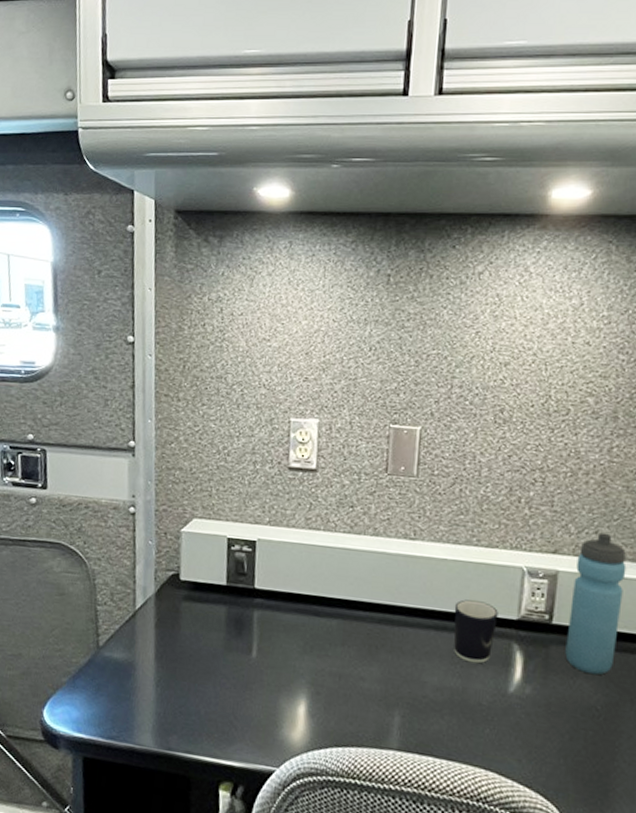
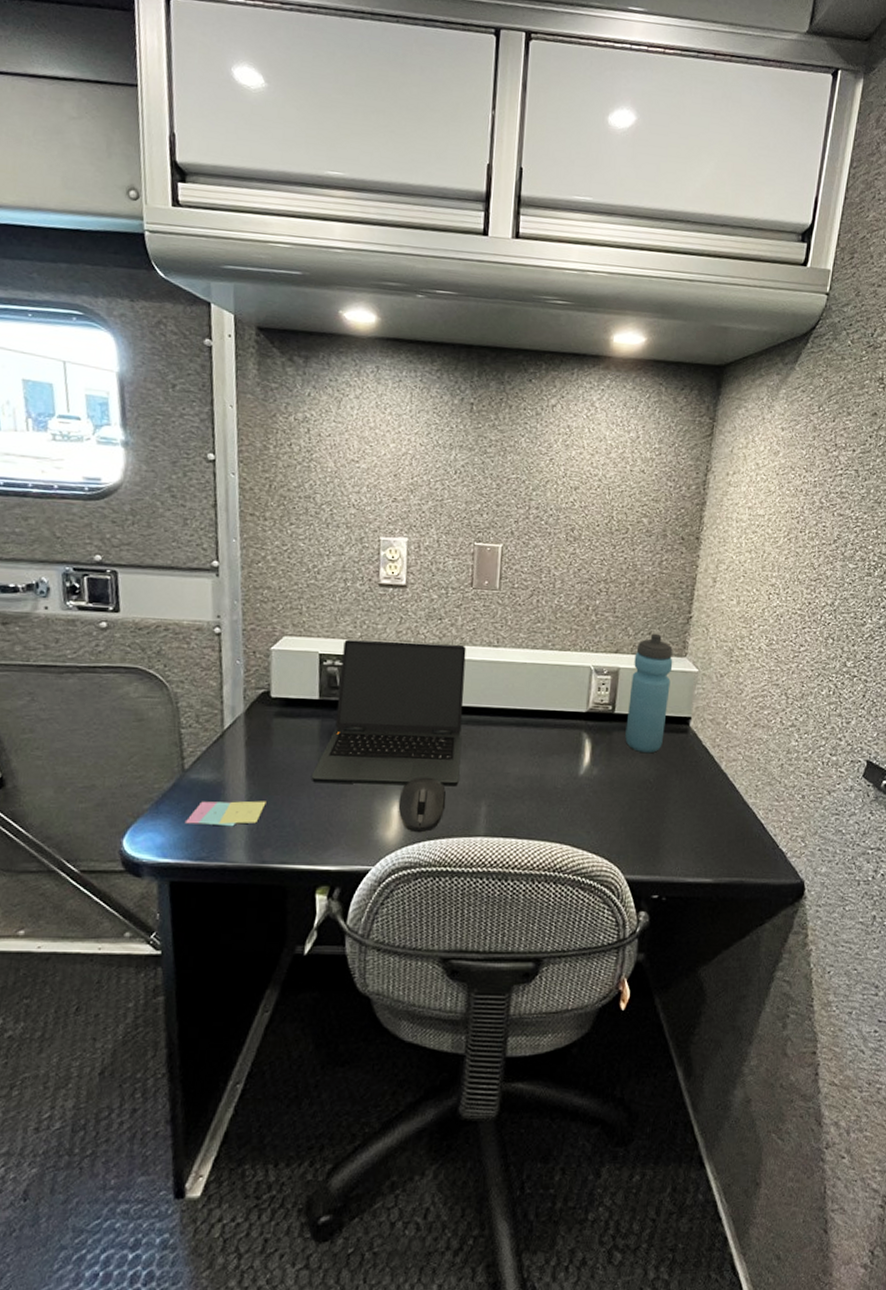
sticky notes: none [98,680,174,709] -> present [184,800,266,827]
laptop: none [217,524,380,691] -> present [311,639,467,787]
computer mouse: none [304,676,356,738] -> present [398,777,446,833]
mug: present [453,599,498,664] -> none [532,697,570,753]

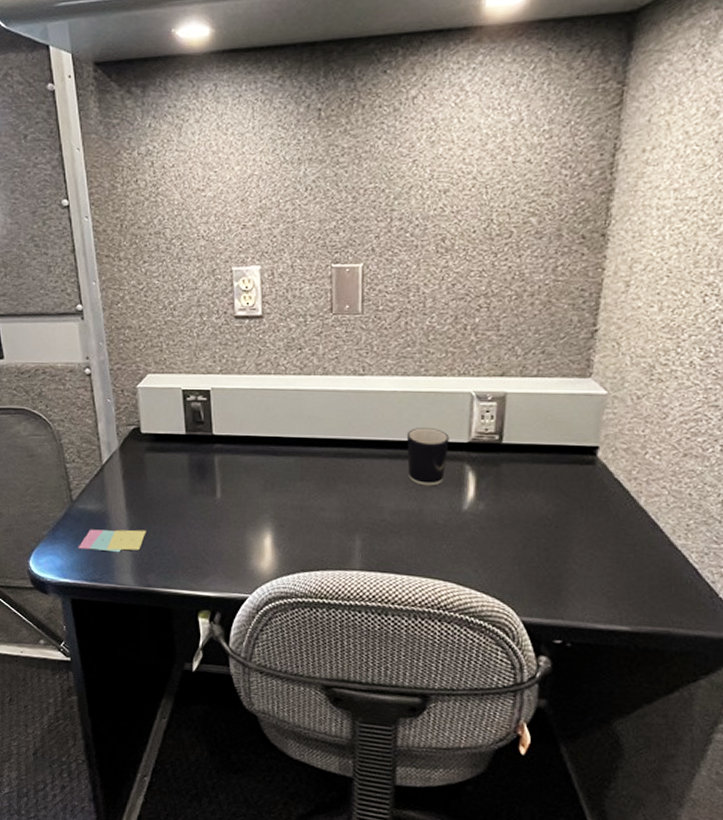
laptop: present [311,639,467,787] -> none [184,373,331,520]
computer mouse: present [398,777,446,833] -> none [270,509,318,565]
mug: none [532,697,570,753] -> present [406,428,449,486]
water bottle: present [625,633,673,754] -> none [516,352,574,488]

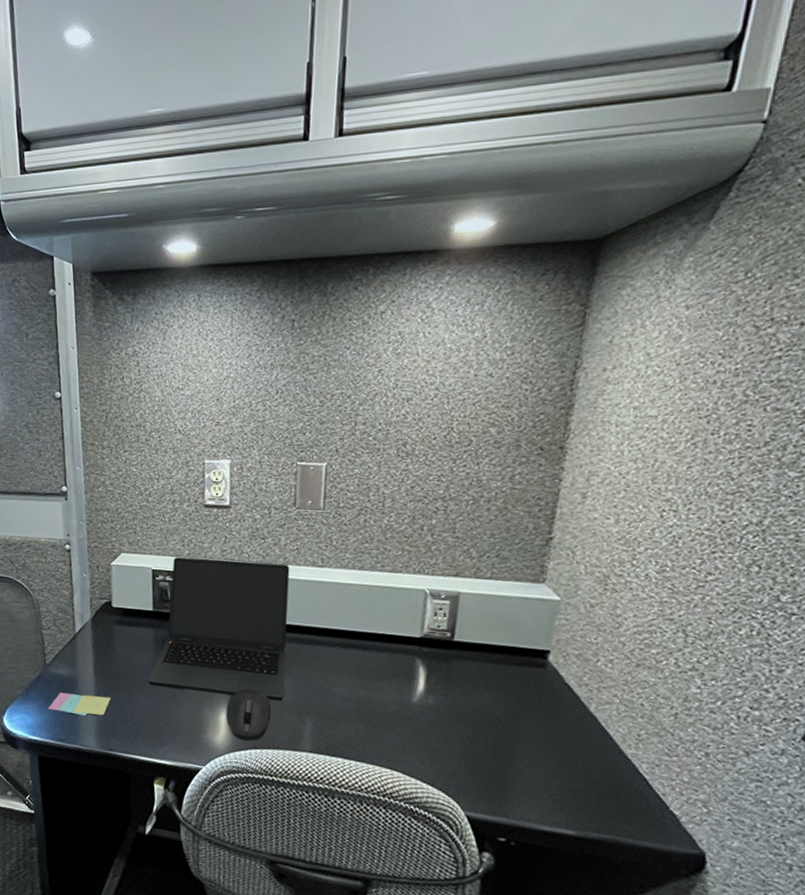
laptop: none [184,373,331,520] -> present [147,557,290,701]
computer mouse: none [270,509,318,565] -> present [226,688,272,742]
mug: present [406,428,449,486] -> none [360,620,402,677]

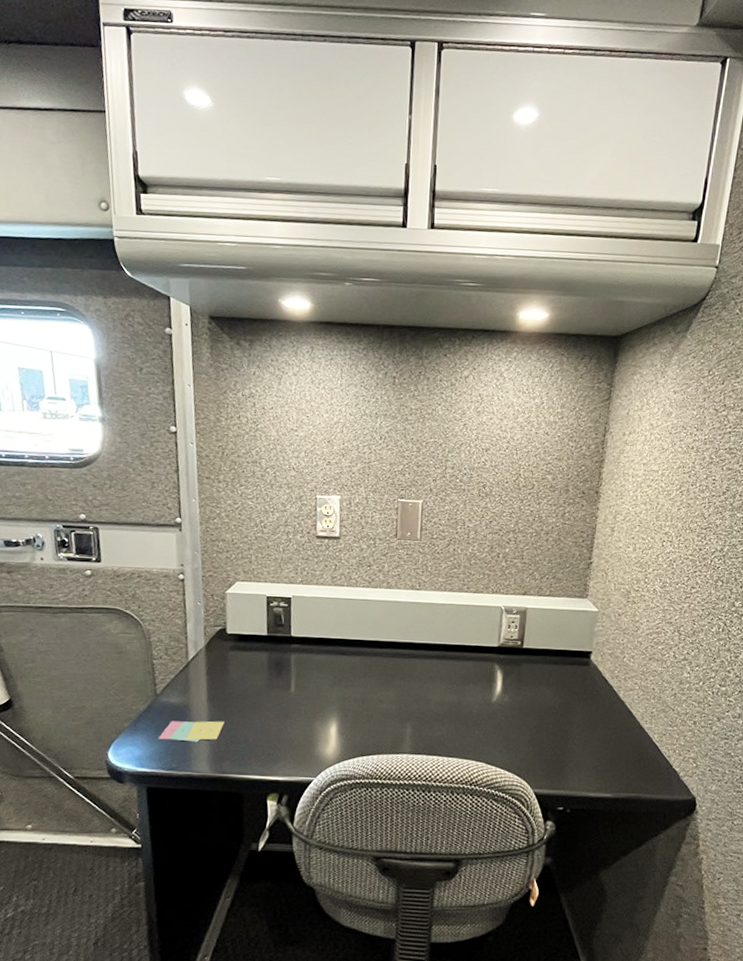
laptop: present [147,557,290,701] -> none [261,584,392,711]
computer mouse: present [226,688,272,742] -> none [335,702,377,750]

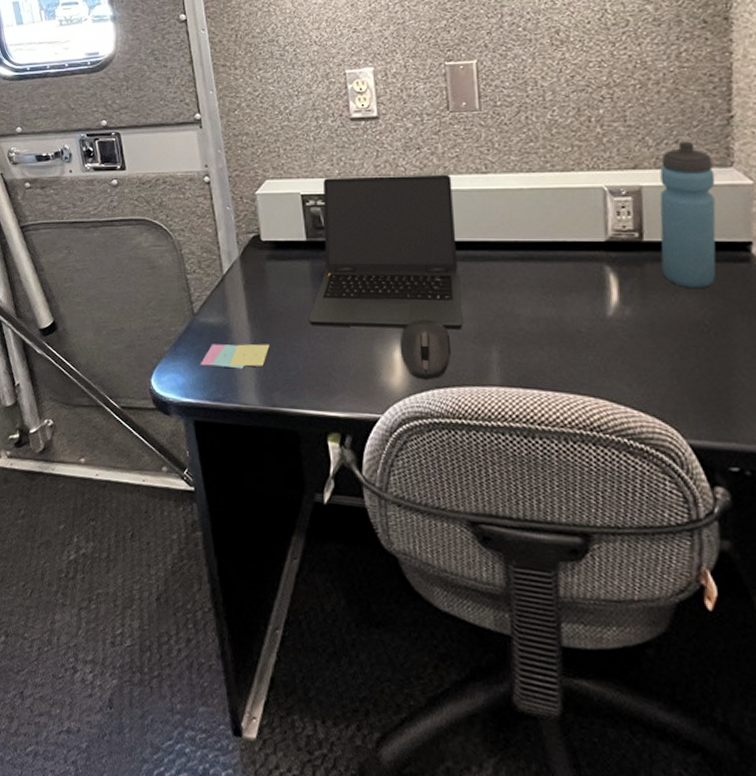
laptop: none [261,584,392,711] -> present [308,174,463,330]
computer mouse: none [335,702,377,750] -> present [399,319,452,381]
water bottle: none [533,577,575,684] -> present [660,141,716,289]

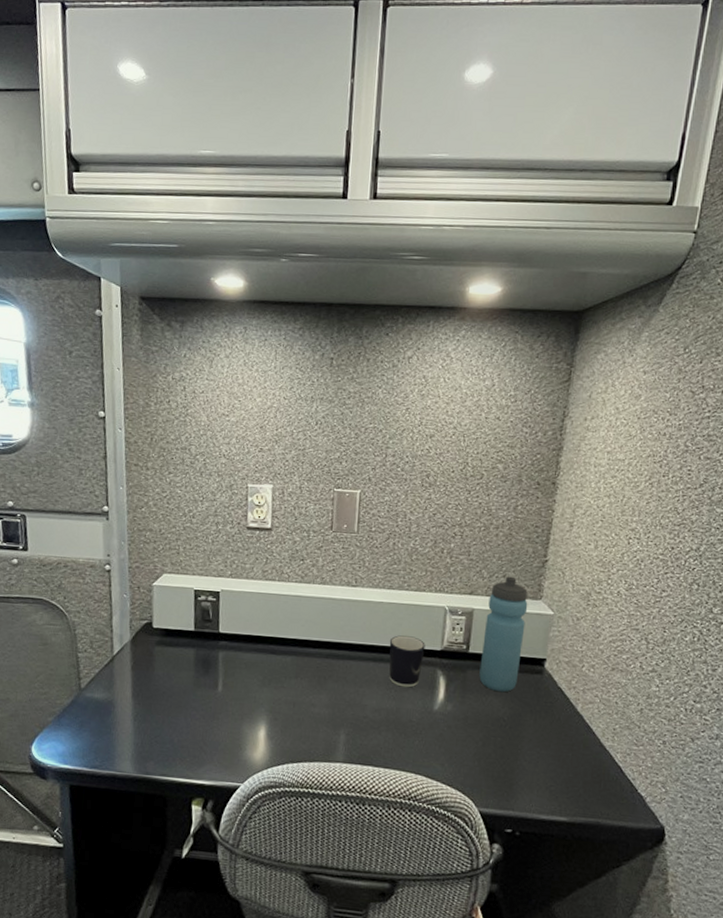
sticky notes: present [200,343,270,369] -> none [81,717,149,741]
laptop: present [308,174,463,330] -> none [187,577,327,715]
computer mouse: present [399,319,452,381] -> none [264,704,308,756]
mug: none [537,227,585,290] -> present [389,635,425,688]

